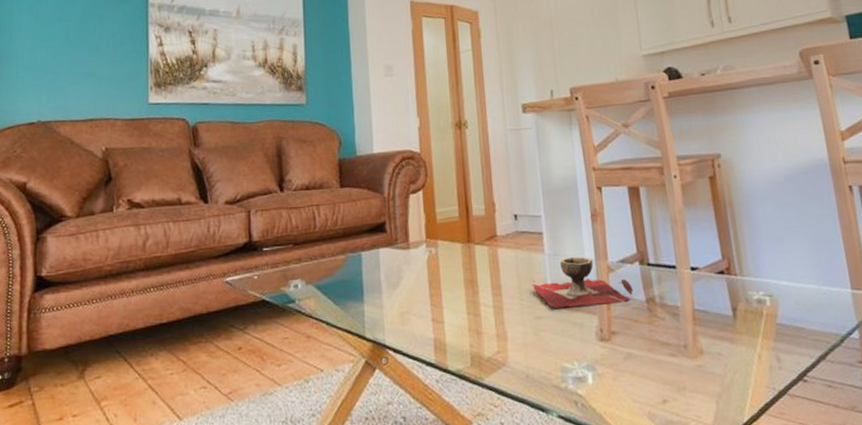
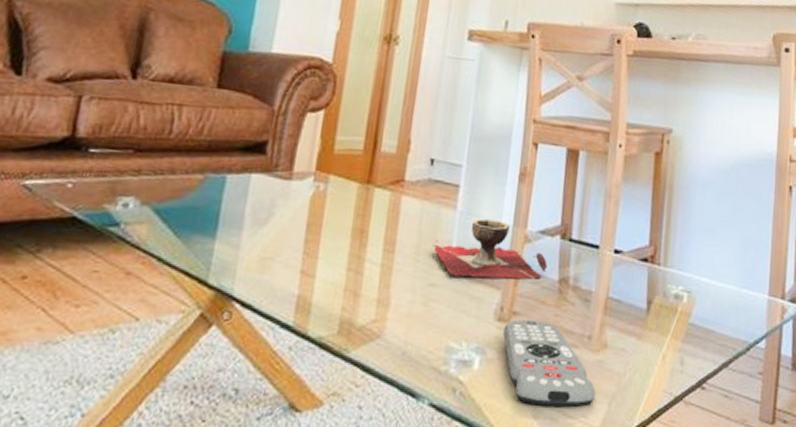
remote control: none [607,336,703,410] -> present [503,319,596,408]

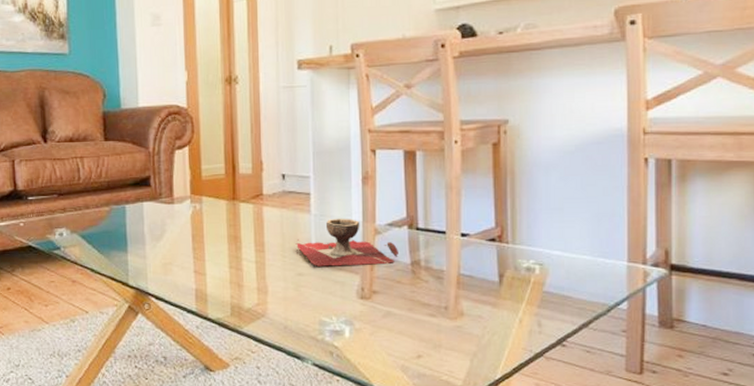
remote control: present [503,319,596,408] -> none [367,296,458,364]

